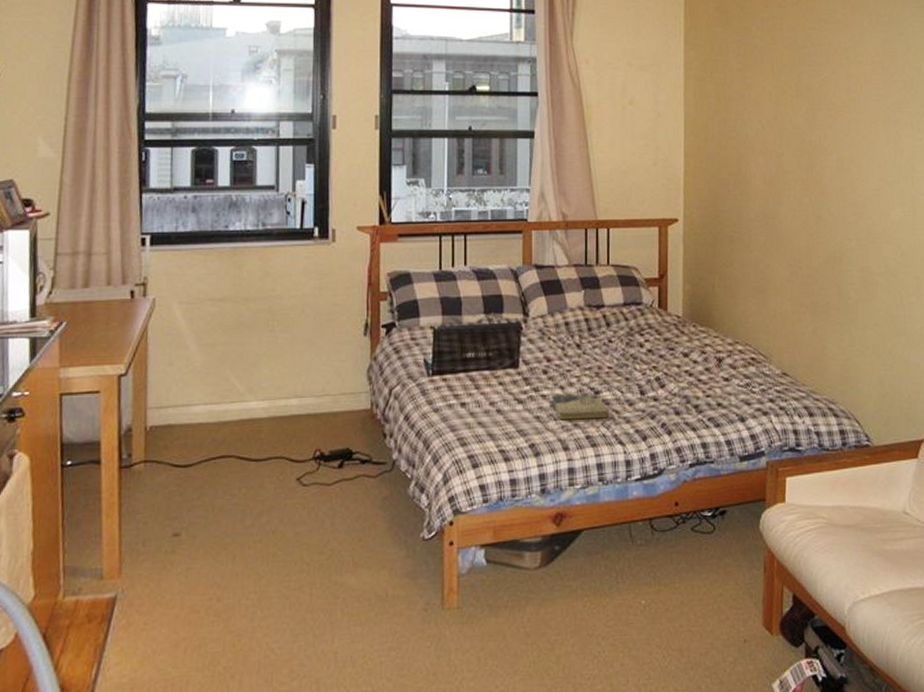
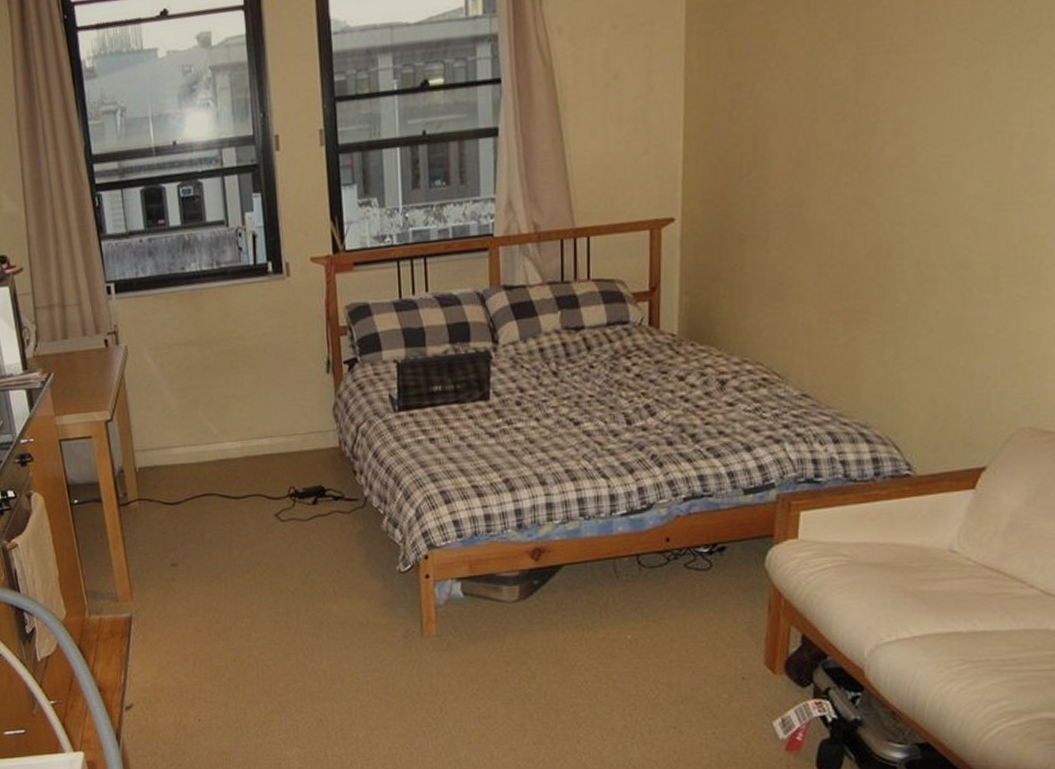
book: present [551,394,608,420] -> none [525,425,590,454]

